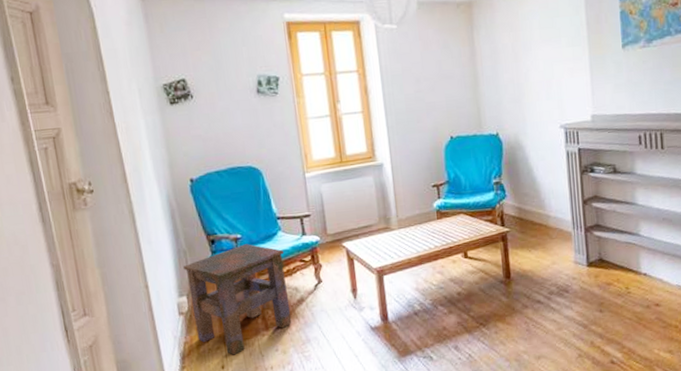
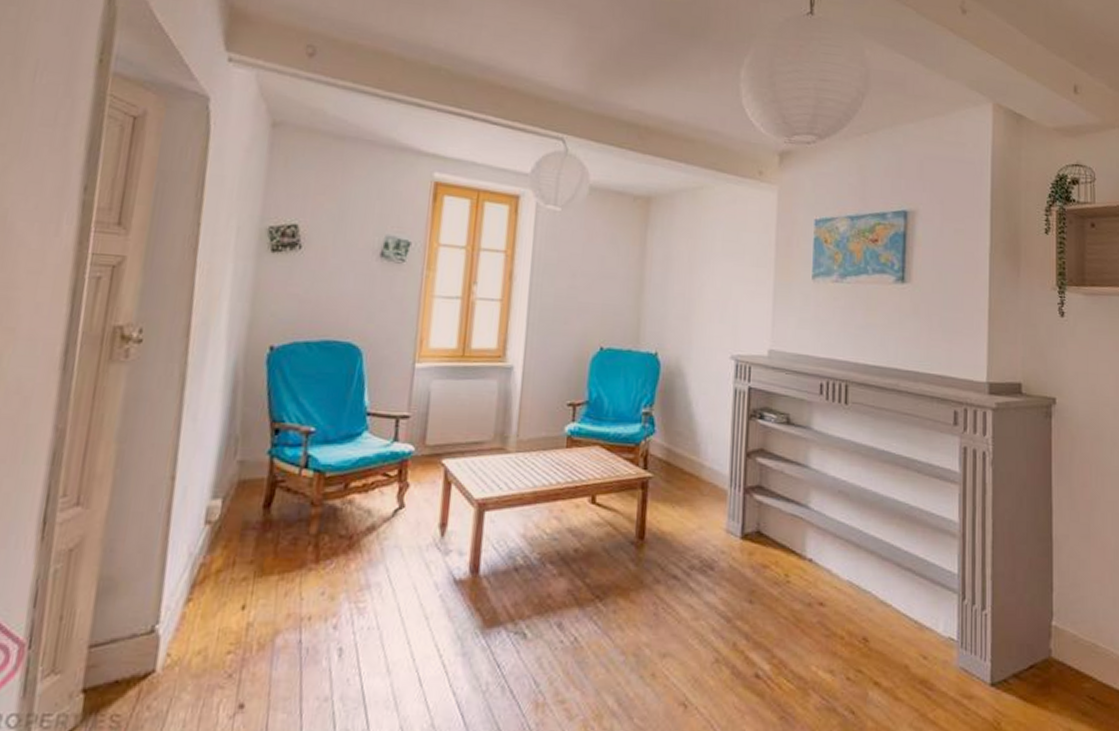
side table: present [183,244,292,355] -> none [220,441,366,592]

